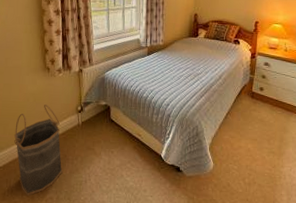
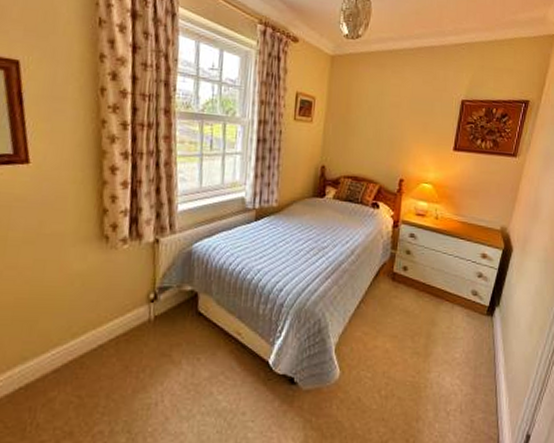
basket: present [13,105,63,195] -> none [45,291,121,430]

